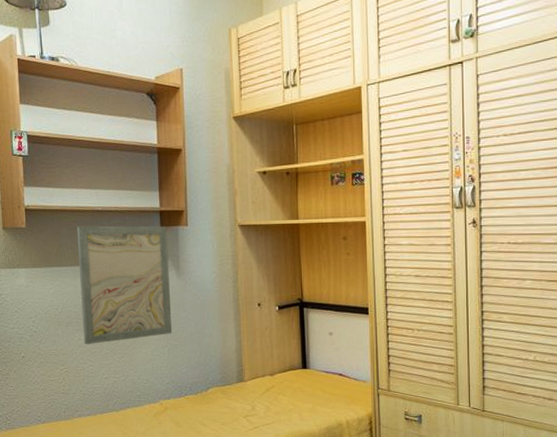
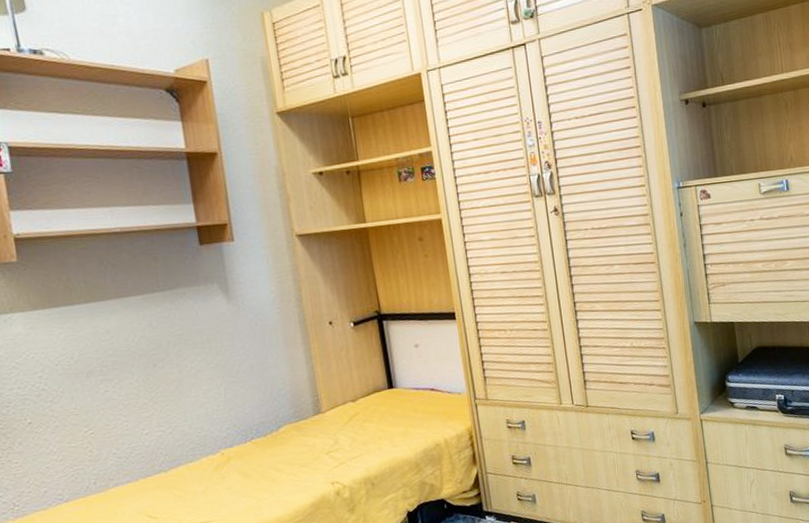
wall art: present [76,226,173,345] -> none [88,243,228,397]

